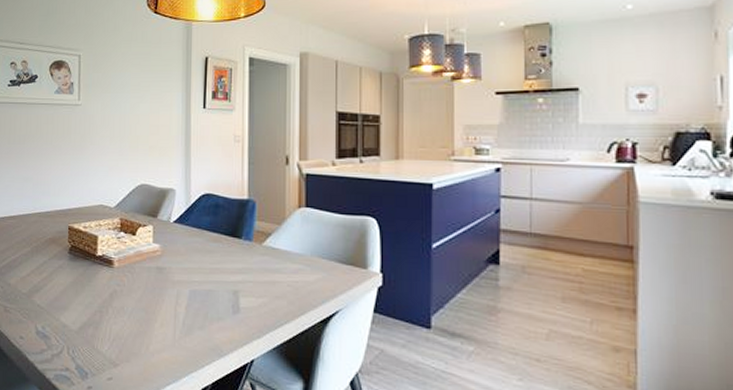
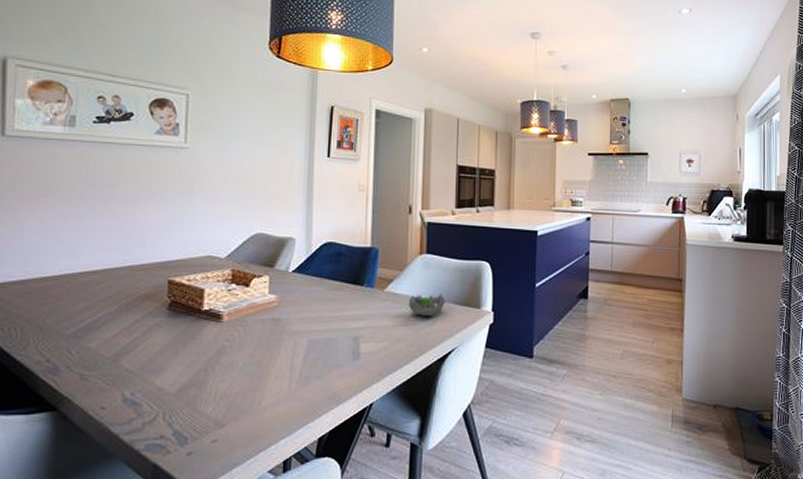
flower: none [286,250,328,276] -> present [406,294,446,318]

